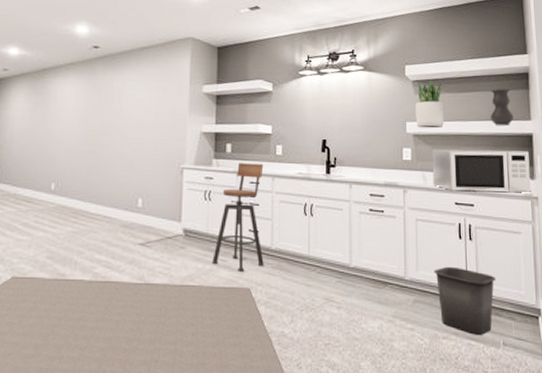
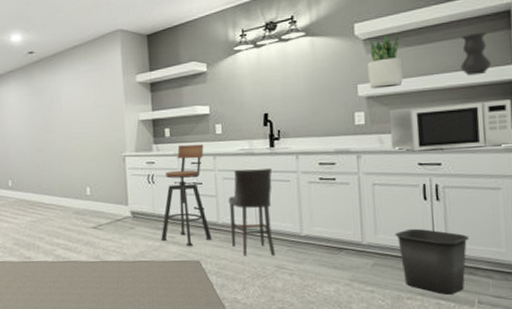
bar stool: none [283,193,327,287] -> present [228,168,276,257]

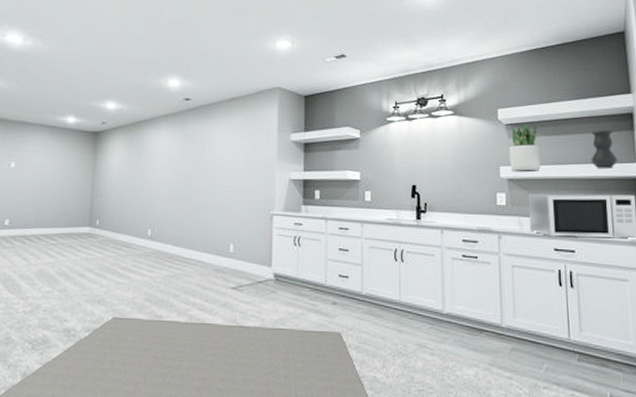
bar stool: present [161,144,212,246] -> none [303,209,354,316]
bar stool: present [228,168,276,257] -> none [373,239,418,333]
waste bin: present [394,228,470,295] -> none [532,314,602,386]

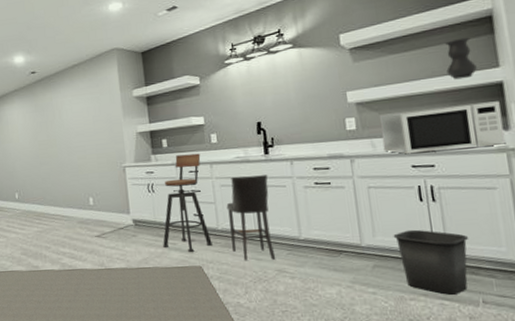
bar stool: none [303,209,354,316] -> present [163,153,212,252]
bar stool: none [373,239,418,333] -> present [226,175,276,261]
planter: present [509,122,541,173] -> none [355,42,391,96]
waste bin: none [532,314,602,386] -> present [393,229,469,295]

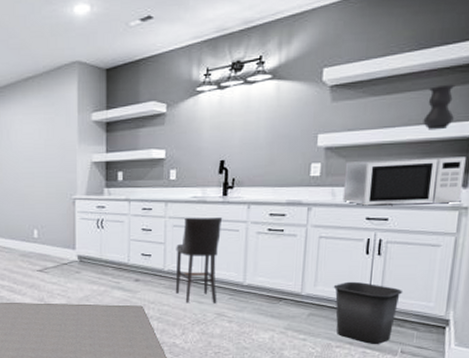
bar stool: present [163,153,212,252] -> none [106,190,156,292]

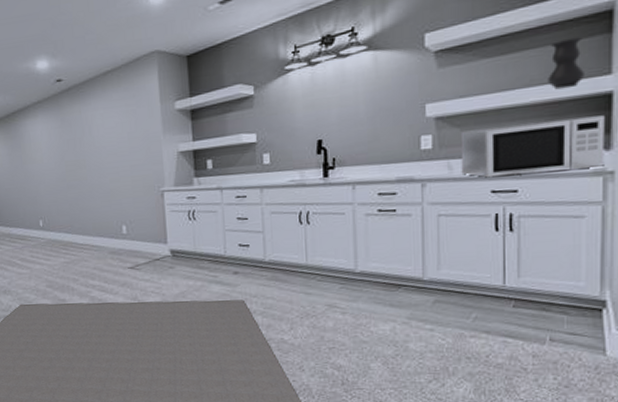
bar stool: present [176,217,223,304] -> none [276,200,327,296]
waste bin: present [333,281,403,344] -> none [460,262,545,332]

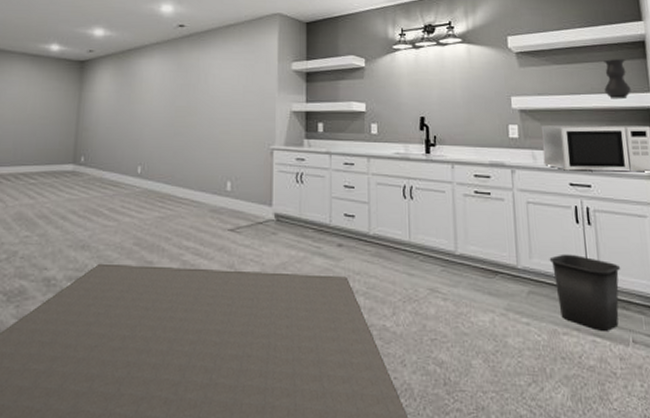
waste bin: none [460,262,545,332] -> present [549,254,621,331]

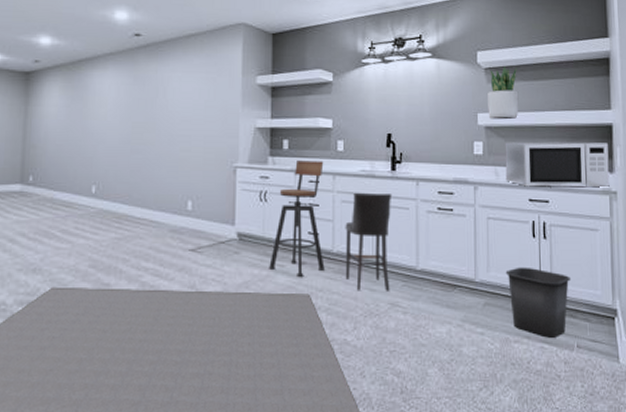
bar stool: none [306,143,361,259] -> present [269,160,325,277]
bar stool: none [381,174,429,276] -> present [345,192,392,291]
planter: none [520,51,554,103] -> present [488,67,519,120]
vase: present [604,58,631,100] -> none [567,75,593,117]

